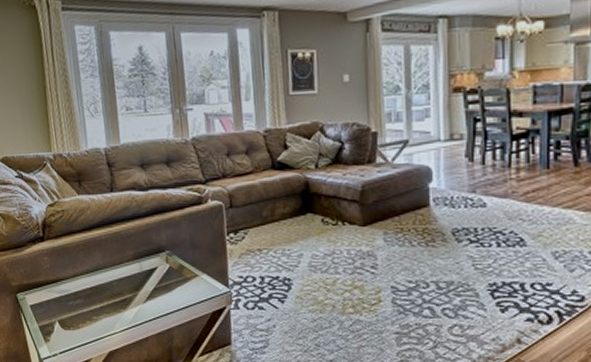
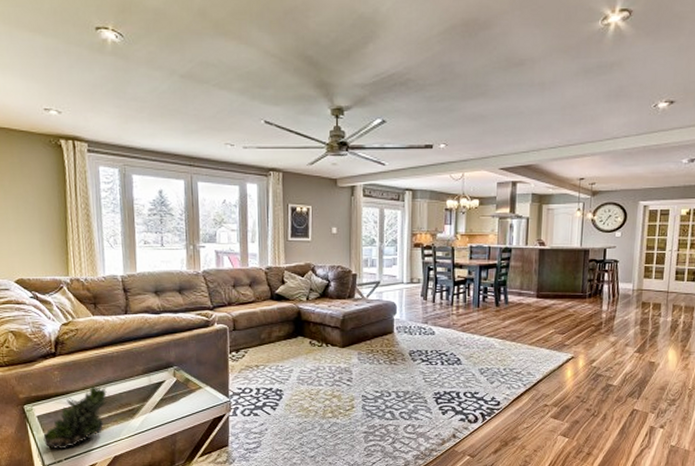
succulent plant: none [37,273,100,343] -> present [43,385,110,450]

